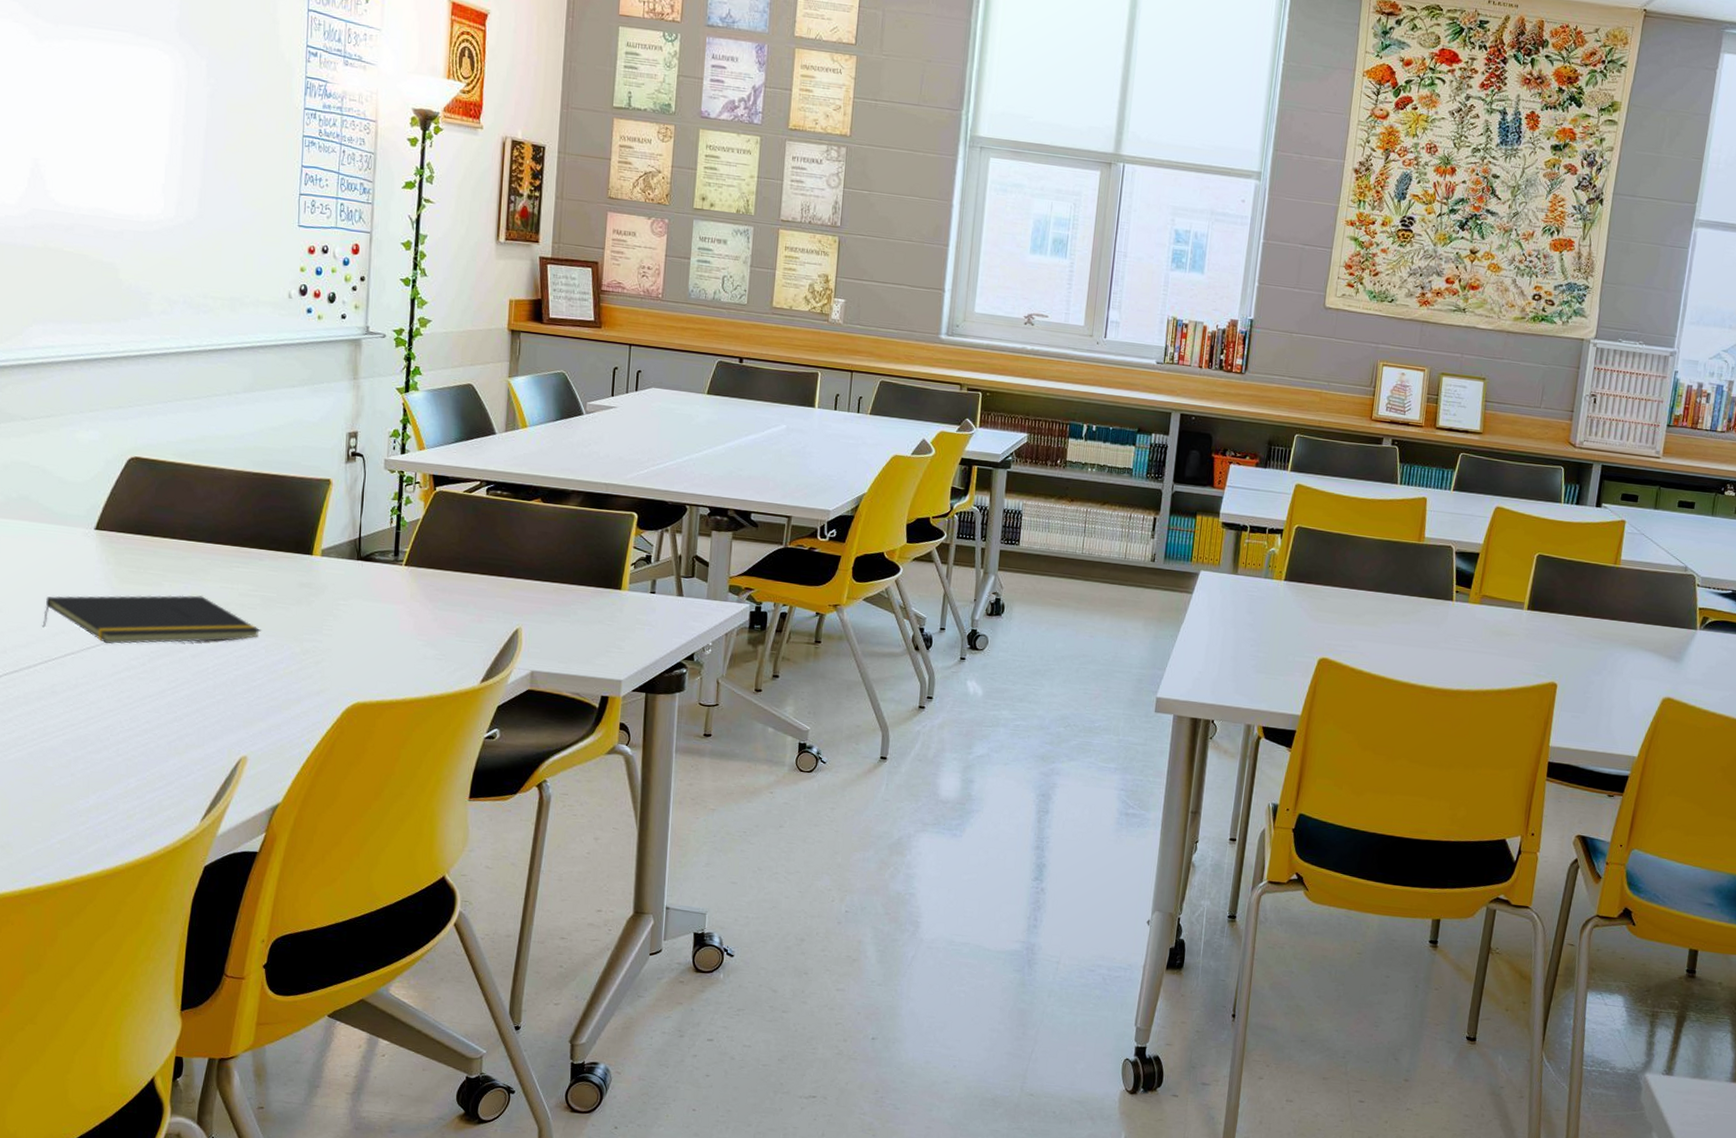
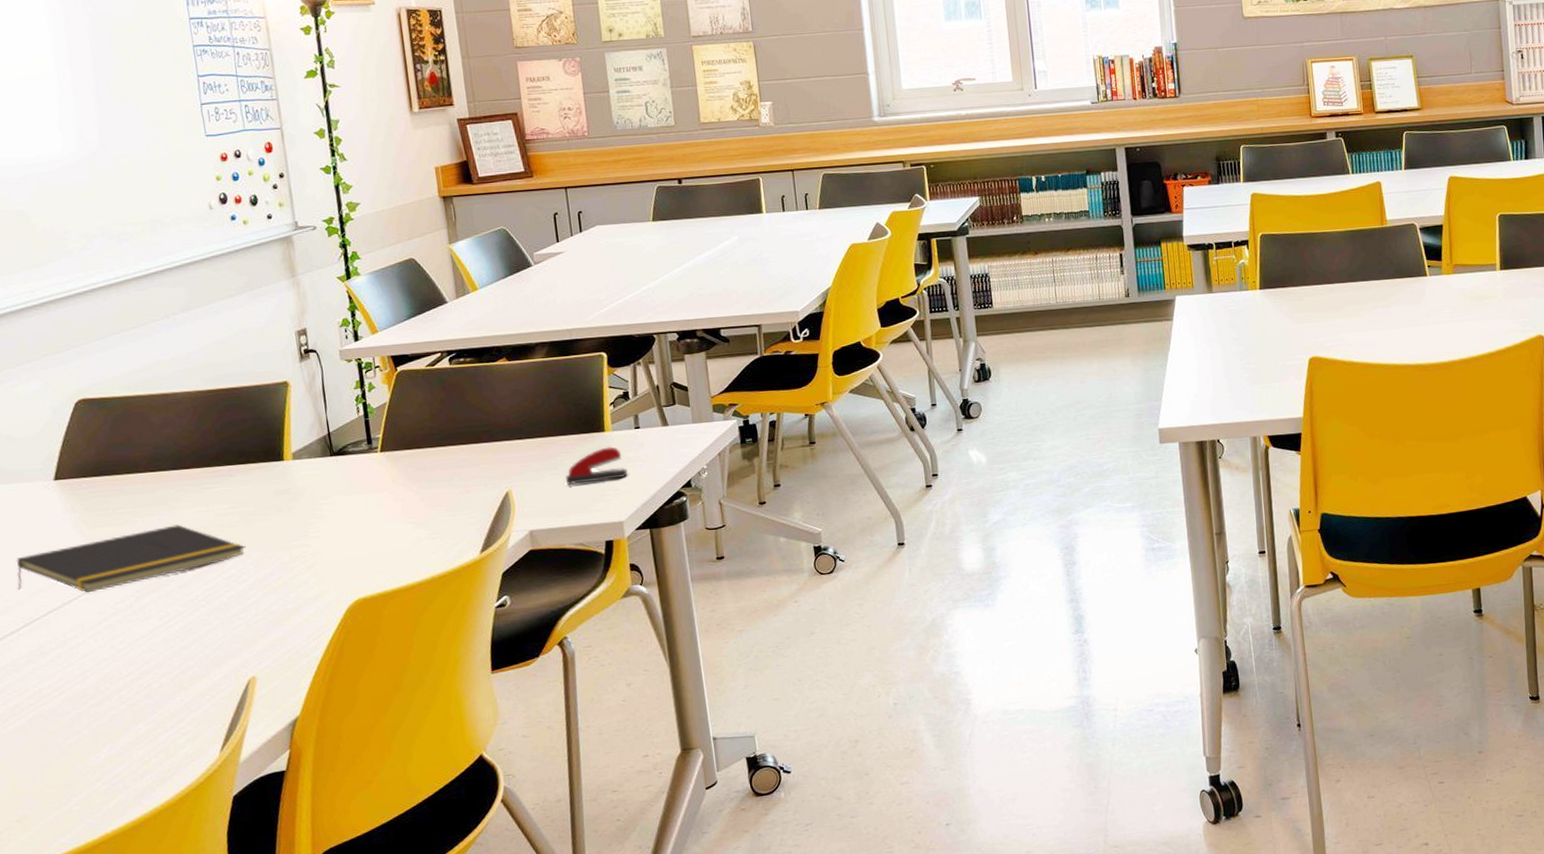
stapler: none [575,605,636,638] -> present [566,446,628,486]

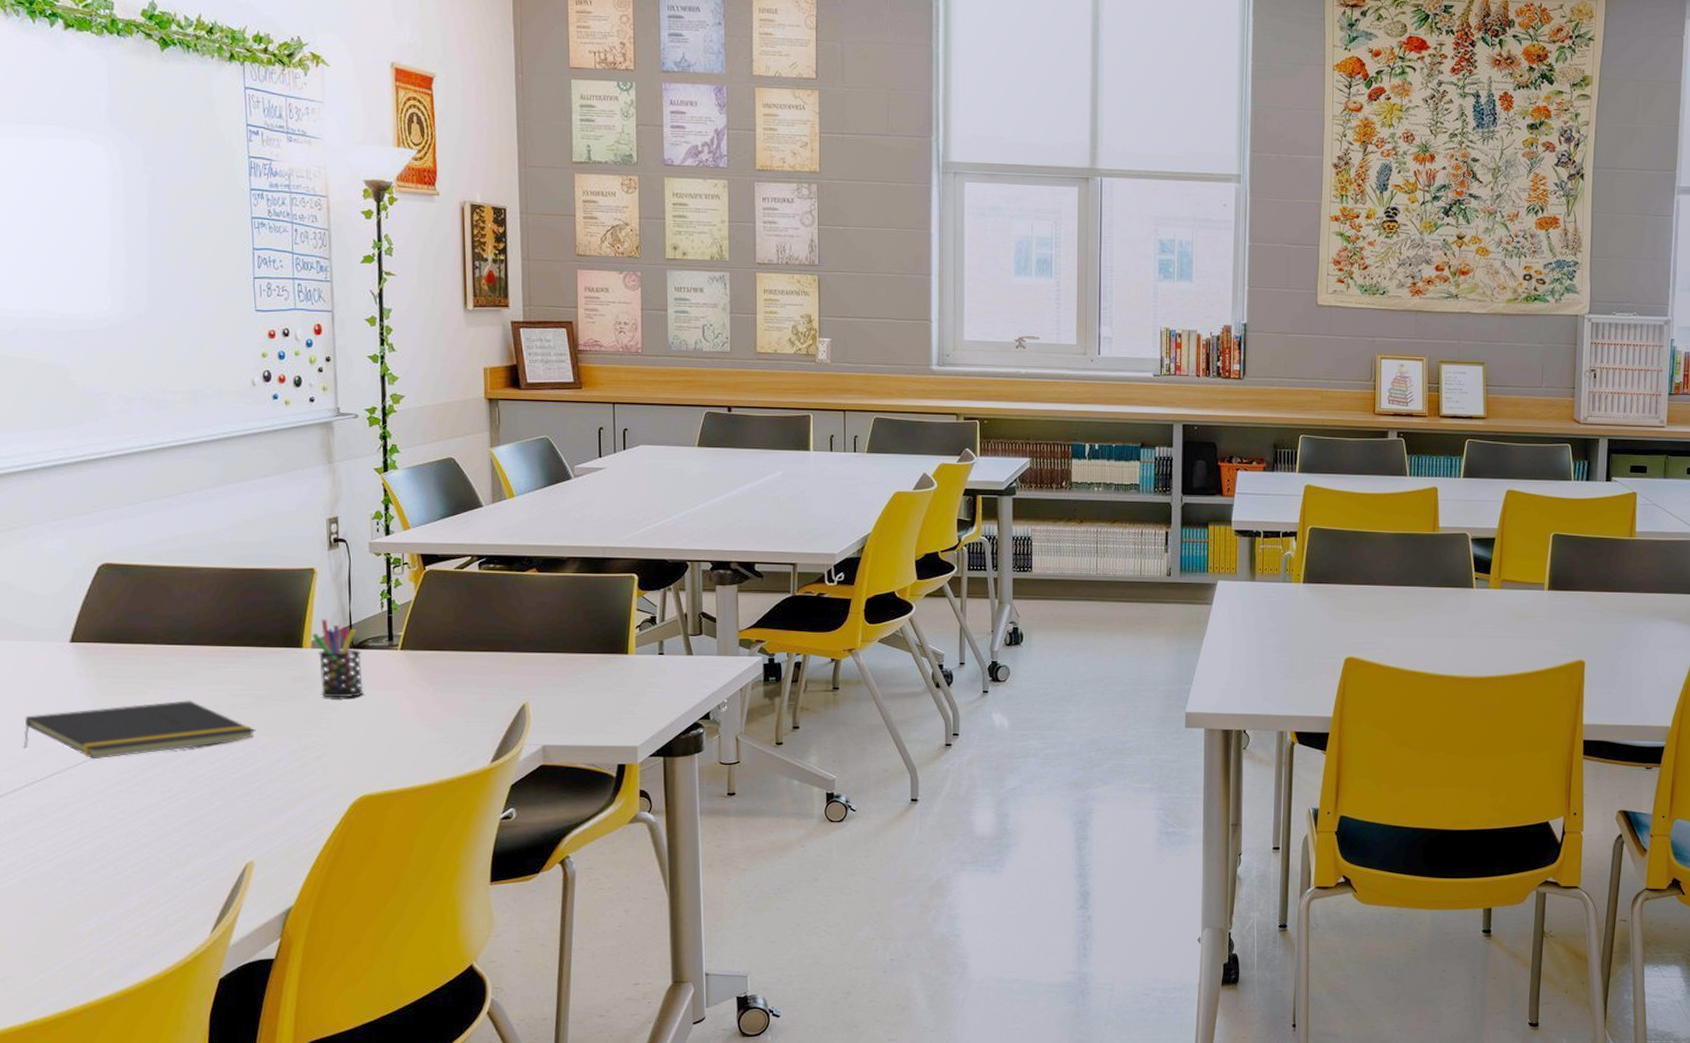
pen holder: none [291,430,348,506] -> present [311,619,363,697]
stapler: present [566,446,628,486] -> none [584,670,647,705]

